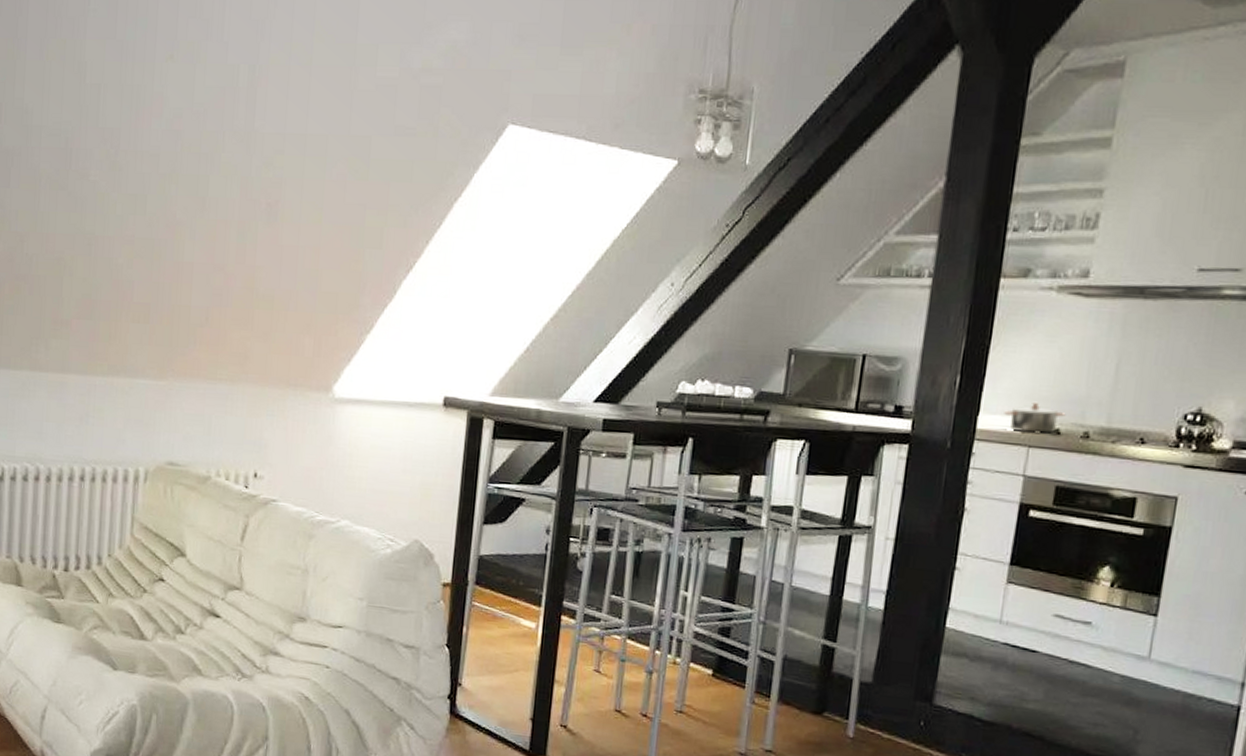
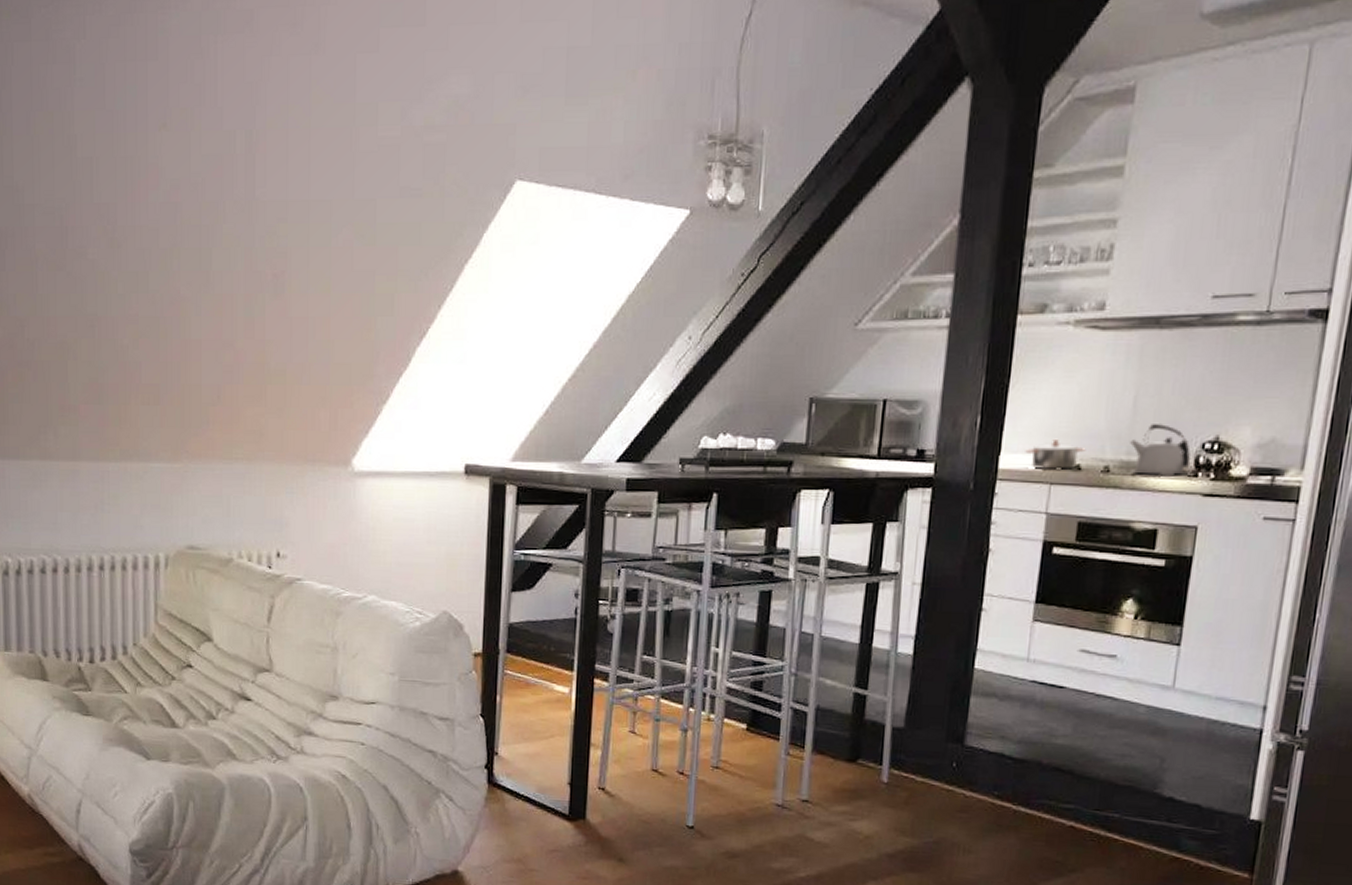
kettle: none [1111,392,1172,446] -> present [1130,424,1191,477]

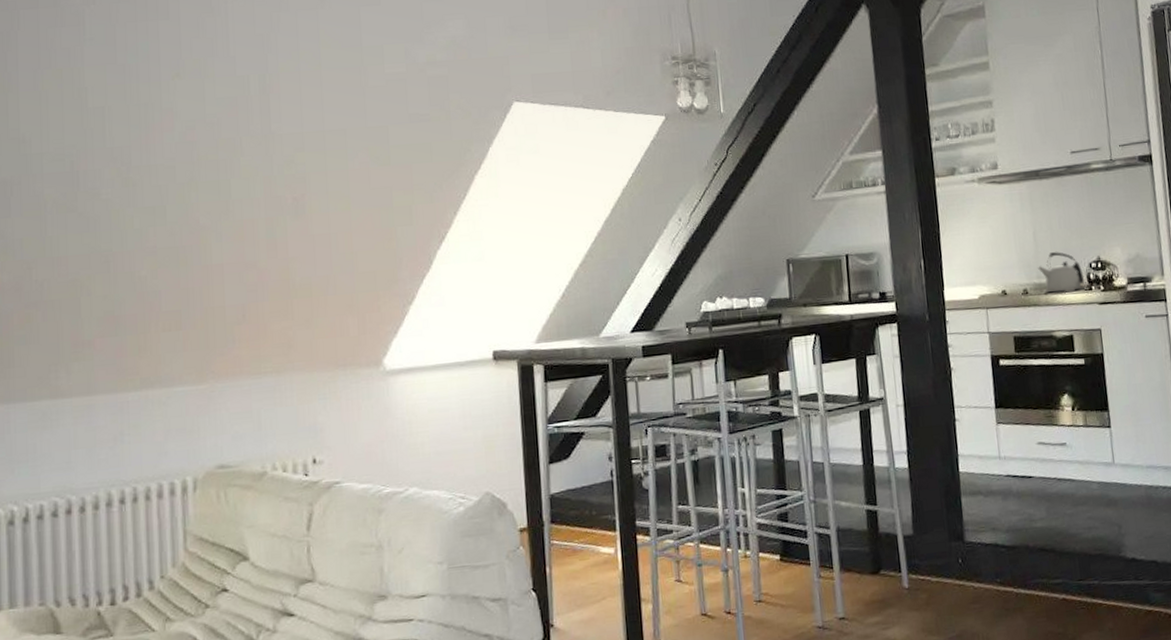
cooking pot: present [1025,438,1086,471] -> none [962,271,1007,298]

